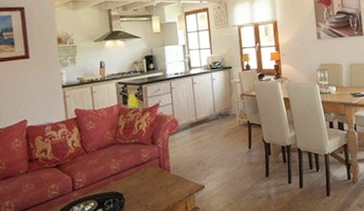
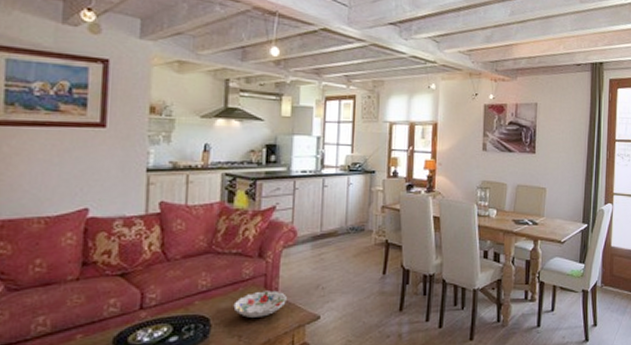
decorative bowl: none [138,169,177,191] -> present [233,290,287,318]

